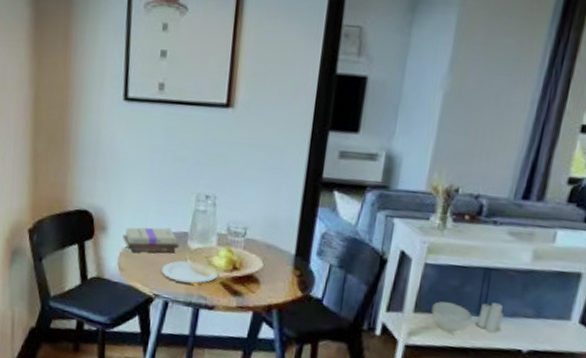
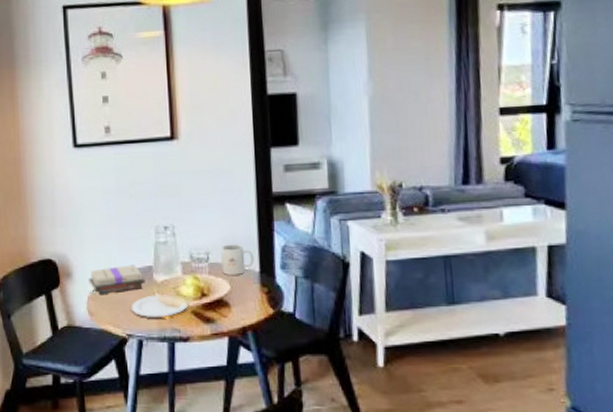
mug: none [257,222,292,255] -> present [221,244,254,276]
bowl: present [431,301,472,333] -> none [402,296,443,326]
candle: present [475,302,504,334] -> none [448,288,475,321]

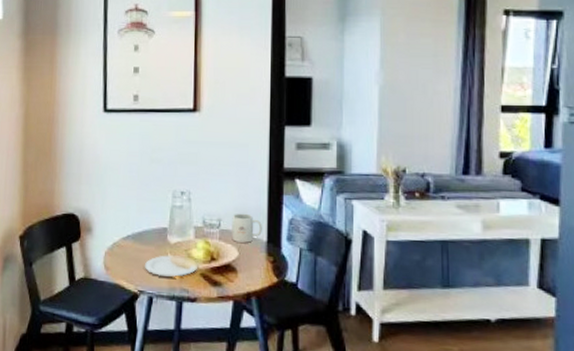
books: present [88,265,146,296] -> none [107,225,160,252]

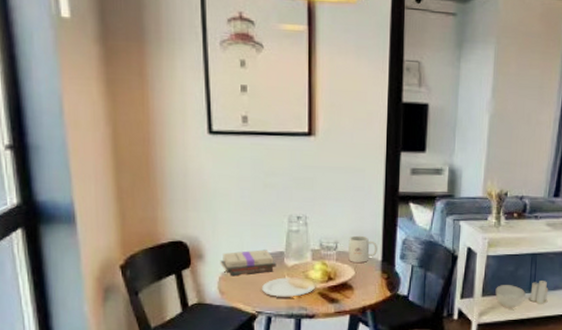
books: none [107,225,160,252] -> present [220,249,277,277]
bowl: none [399,276,438,307] -> present [495,285,526,308]
candle: none [442,273,468,305] -> present [529,280,549,305]

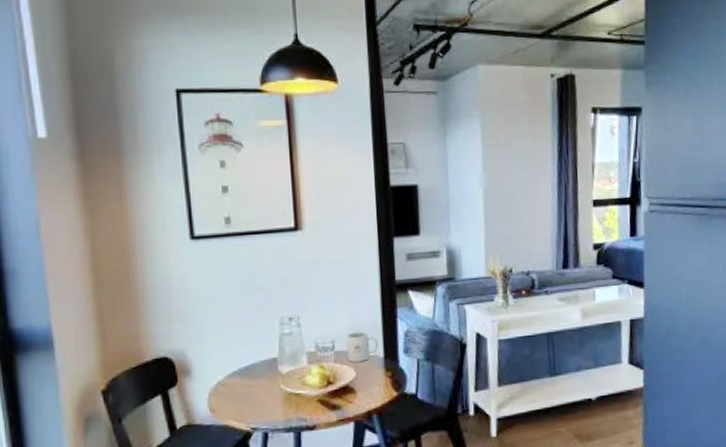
books: present [220,249,277,277] -> none [209,357,270,391]
plate: present [261,277,316,298] -> none [255,384,315,410]
bowl: present [495,285,526,308] -> none [512,370,546,397]
candle: present [529,280,549,305] -> none [550,361,572,390]

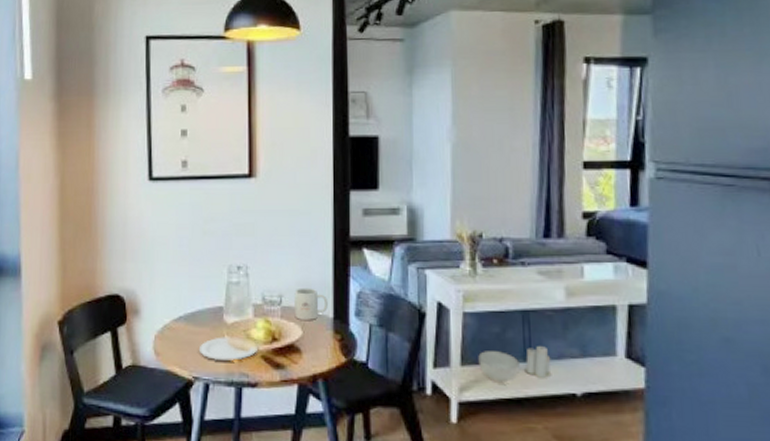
plate: none [255,384,315,410] -> present [198,337,259,362]
bowl: none [512,370,546,397] -> present [478,351,520,383]
candle: none [550,361,572,390] -> present [524,345,552,379]

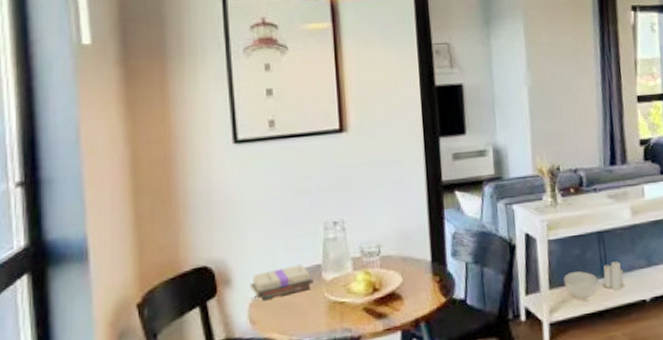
books: none [156,304,215,335] -> present [250,264,314,301]
plate: present [198,337,259,362] -> none [297,292,360,320]
mug: present [294,287,328,321] -> none [392,234,425,268]

